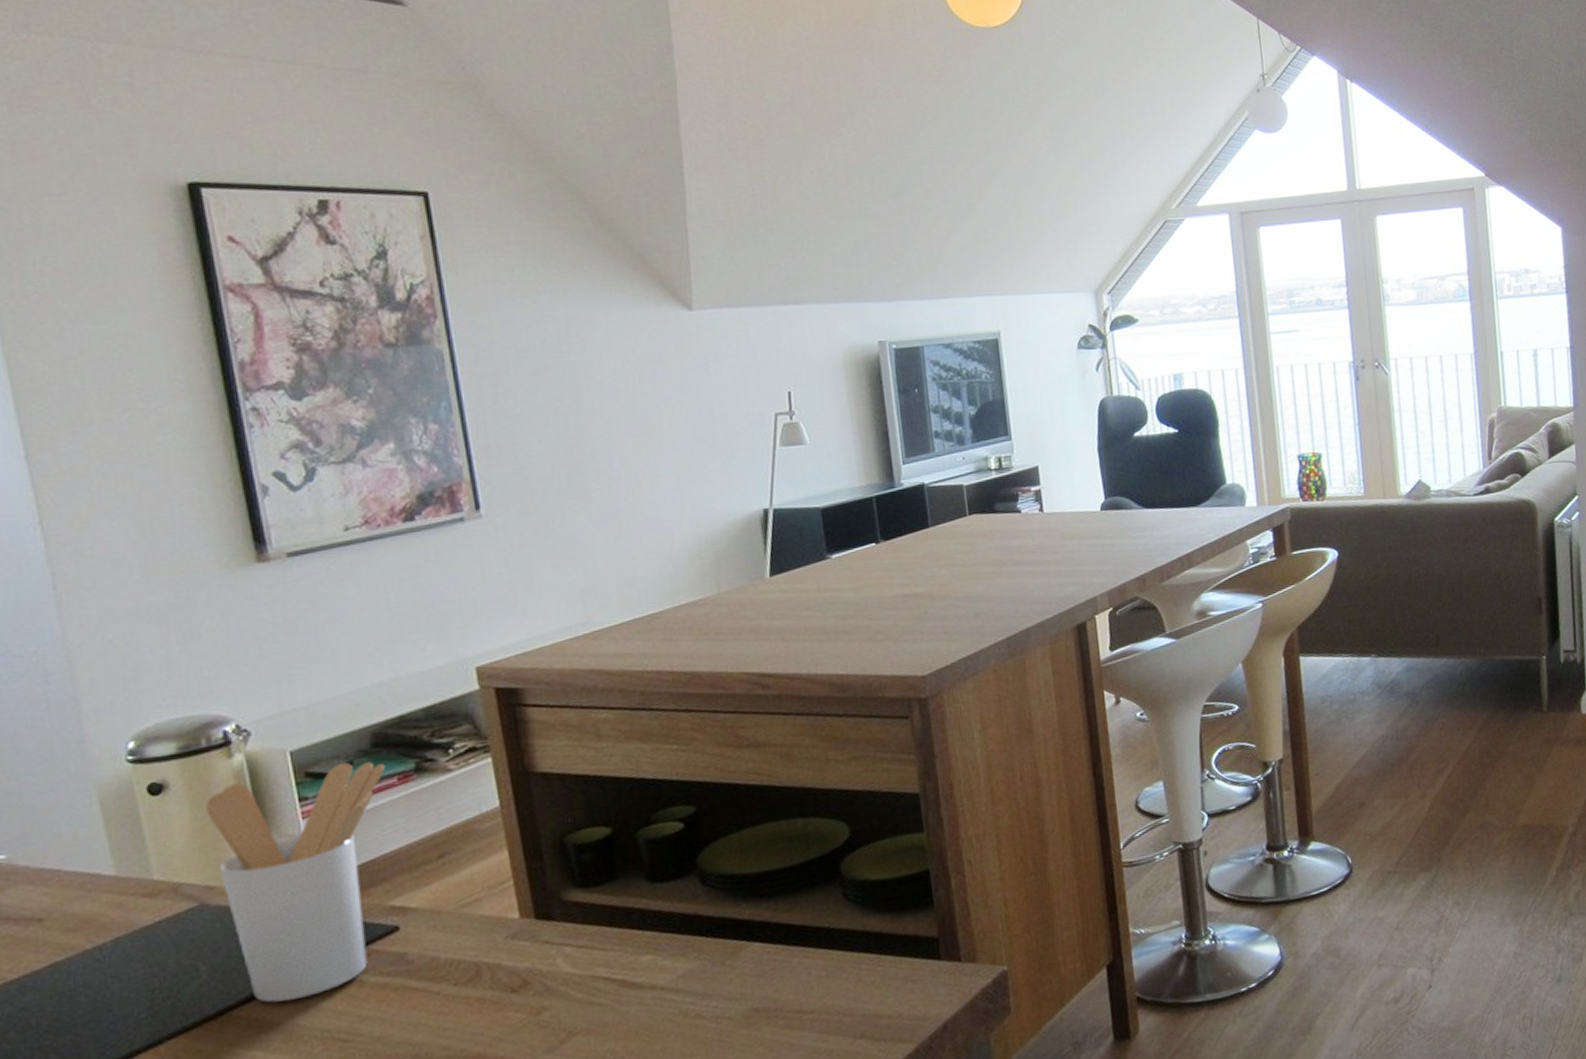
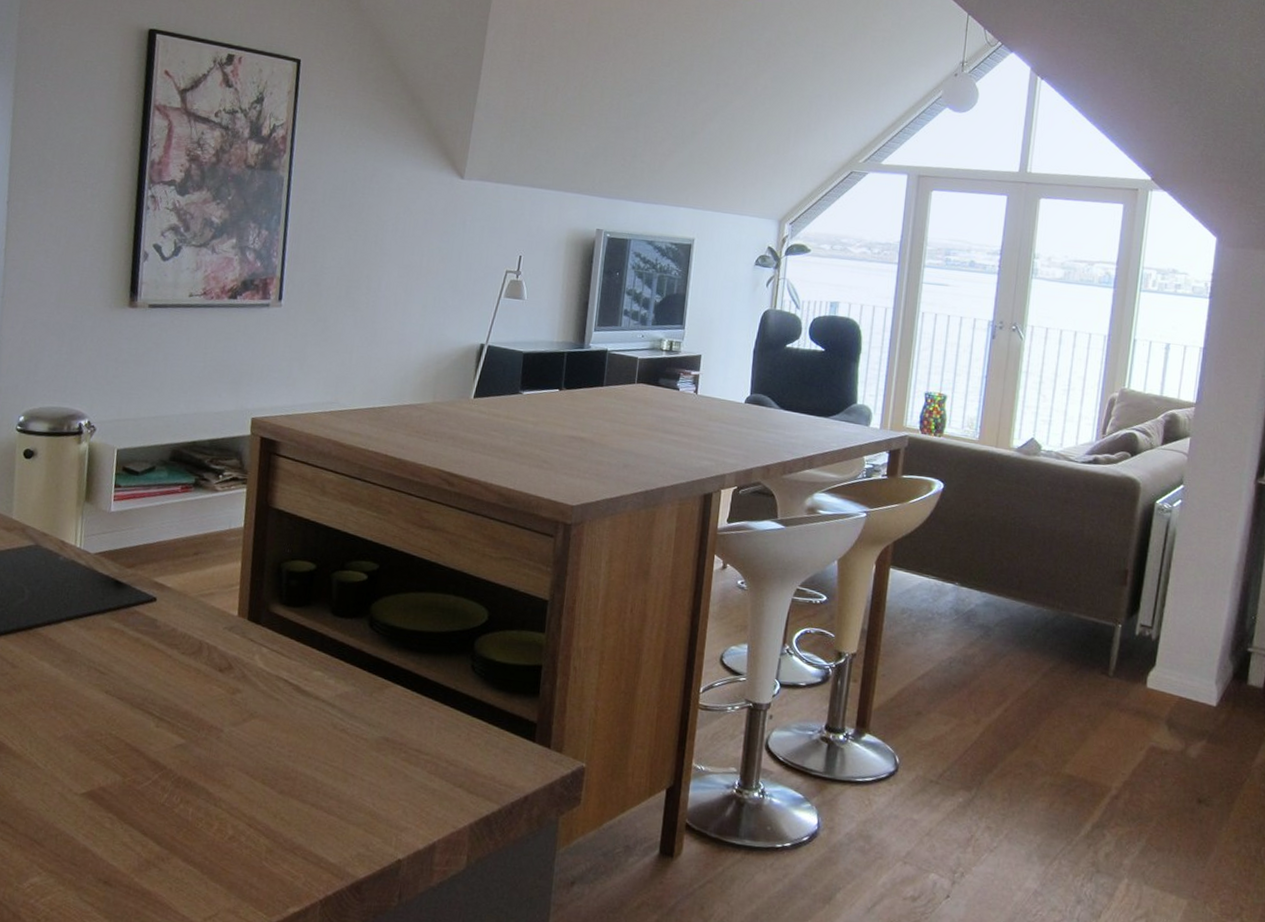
utensil holder: present [205,762,386,1003] -> none [53,463,176,633]

